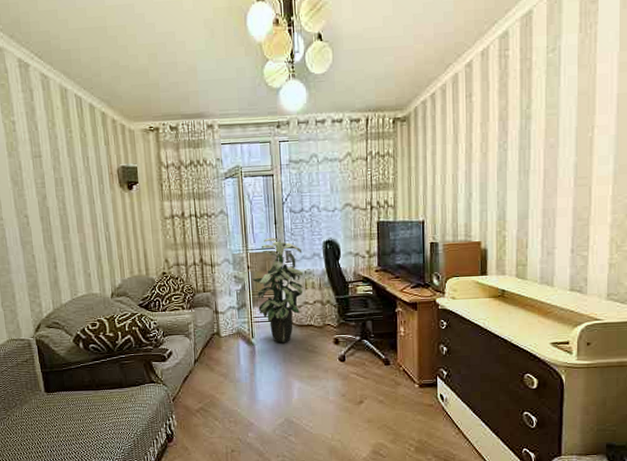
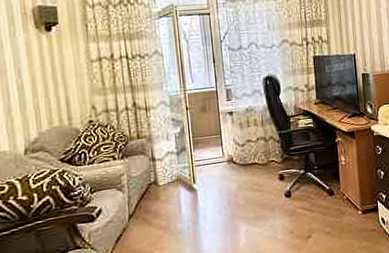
indoor plant: present [252,237,304,343] -> none [191,76,246,185]

